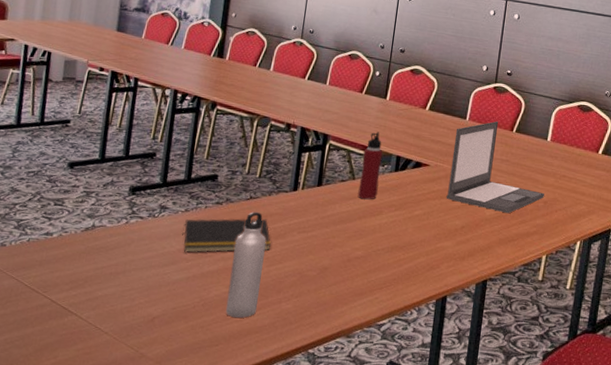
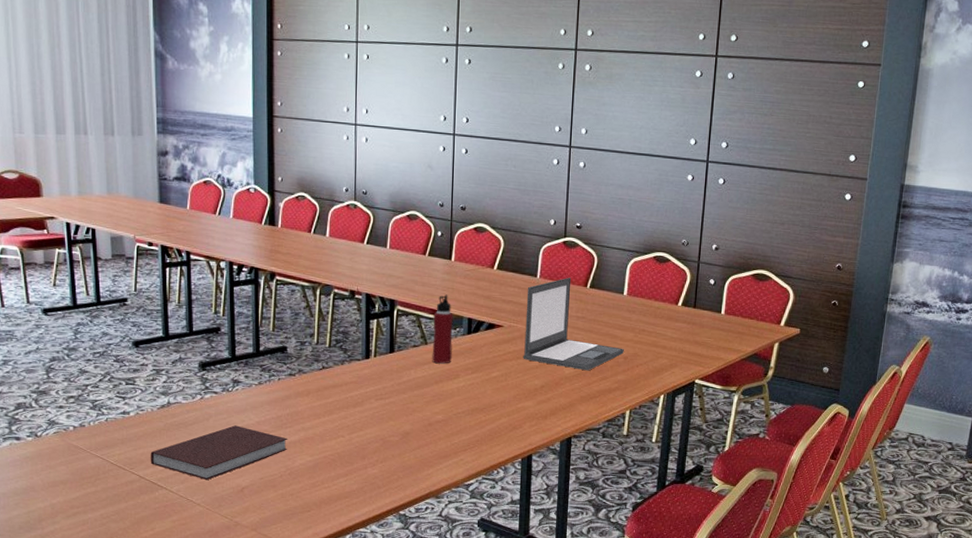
notebook: none [65,252,207,307] -> present [150,425,288,480]
notepad: present [181,218,271,253] -> none [258,388,349,424]
water bottle: present [225,212,266,319] -> none [312,381,345,485]

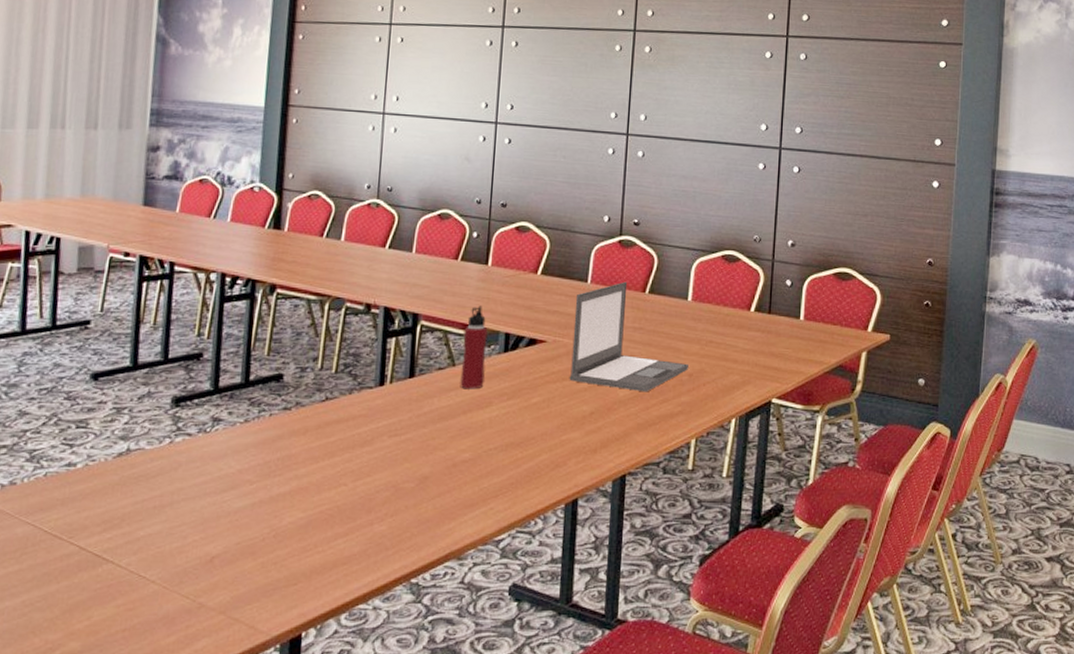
notebook: present [150,425,288,480] -> none [96,475,276,548]

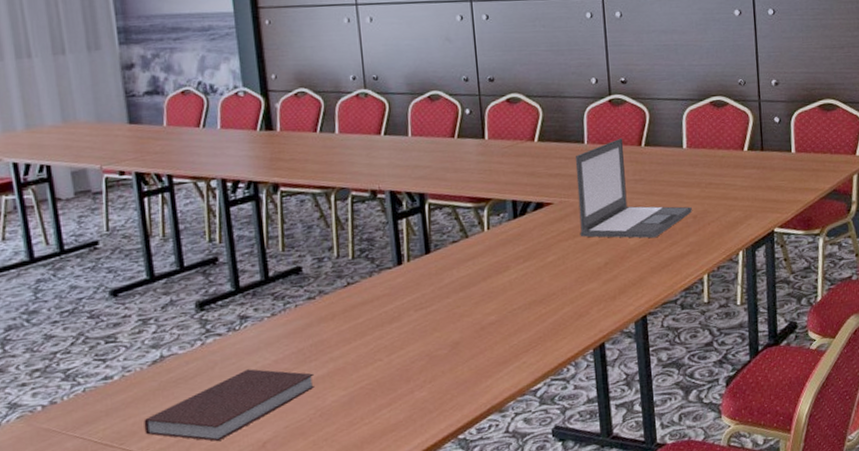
notebook: none [96,475,276,548] -> present [144,369,316,441]
water bottle: present [460,305,488,390] -> none [471,178,499,258]

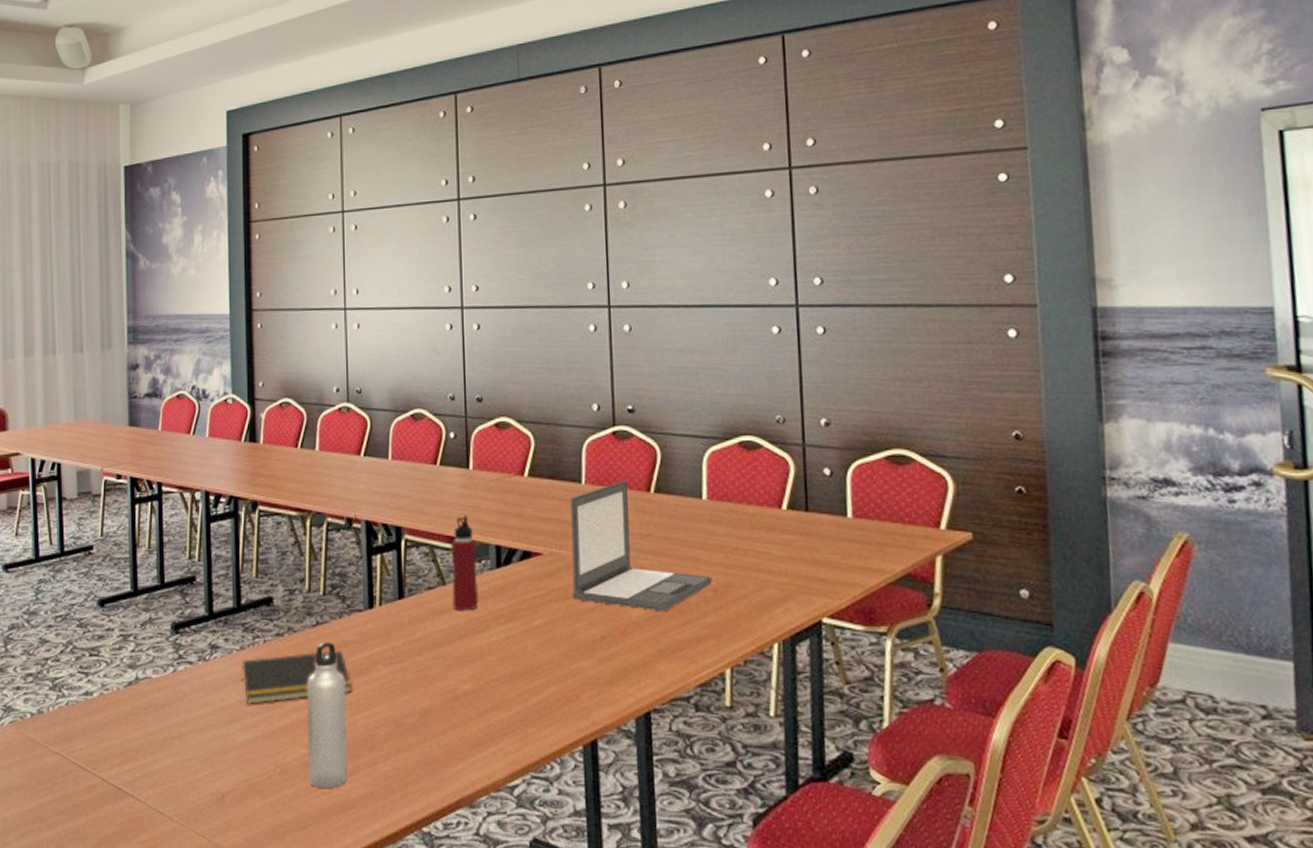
notebook: present [144,369,316,441] -> none [115,706,277,783]
notepad: none [273,303,386,362] -> present [240,650,351,704]
water bottle: none [342,298,387,421] -> present [307,642,348,789]
water bottle: none [471,178,499,258] -> present [451,515,478,611]

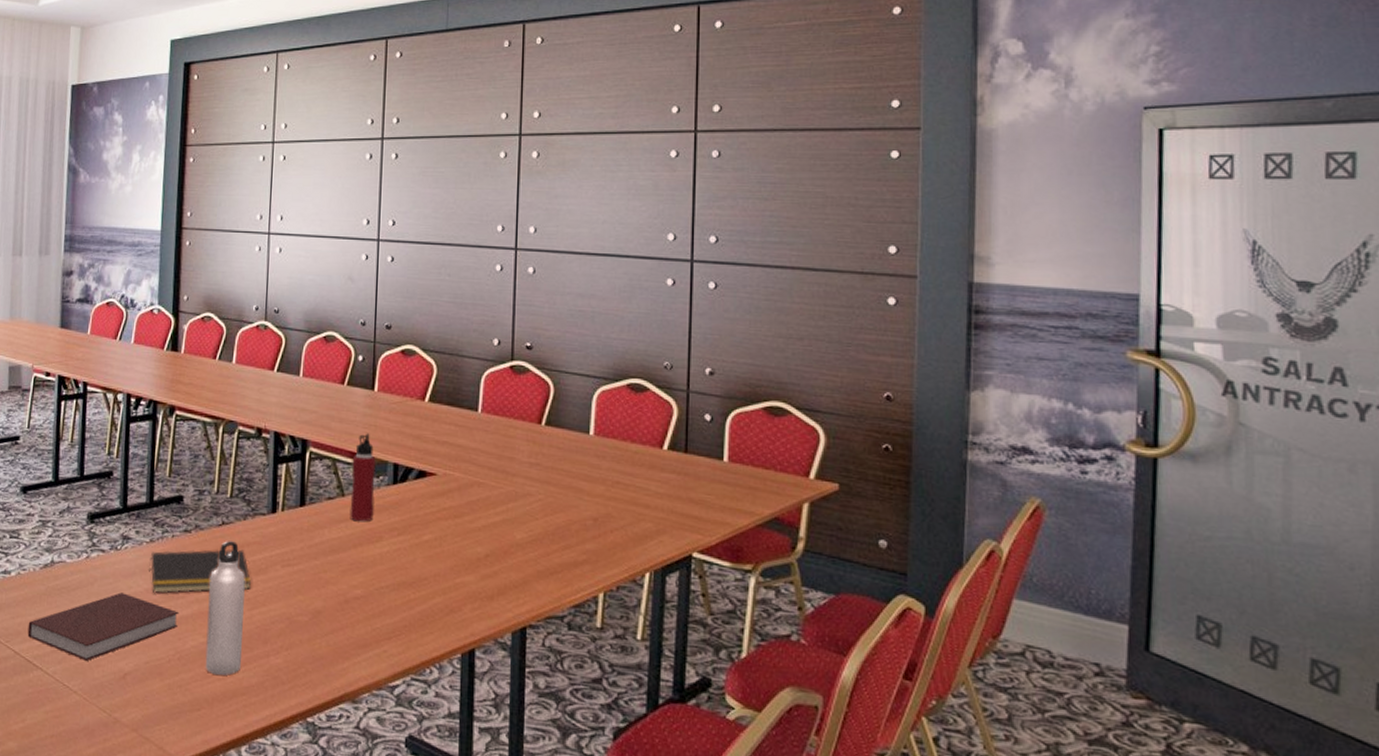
notebook: none [115,706,277,783] -> present [27,592,180,661]
laptop: present [570,480,712,612] -> none [461,411,593,536]

